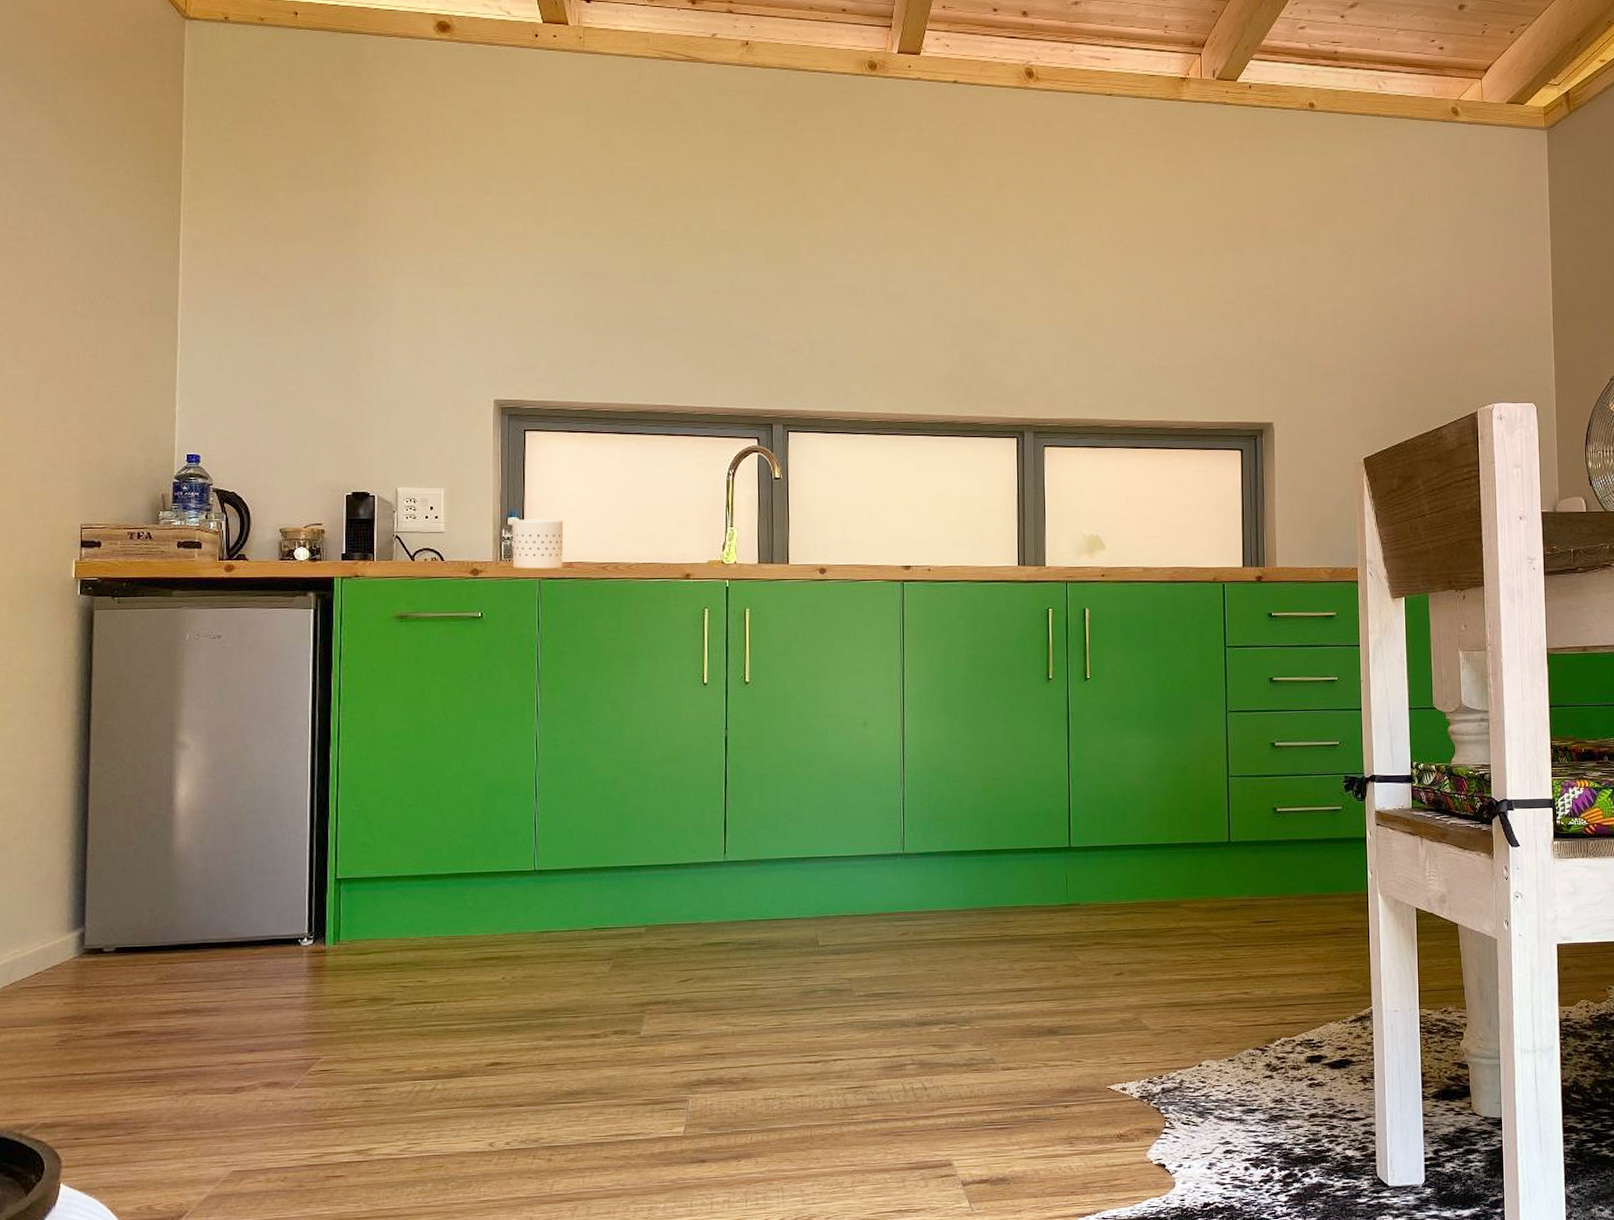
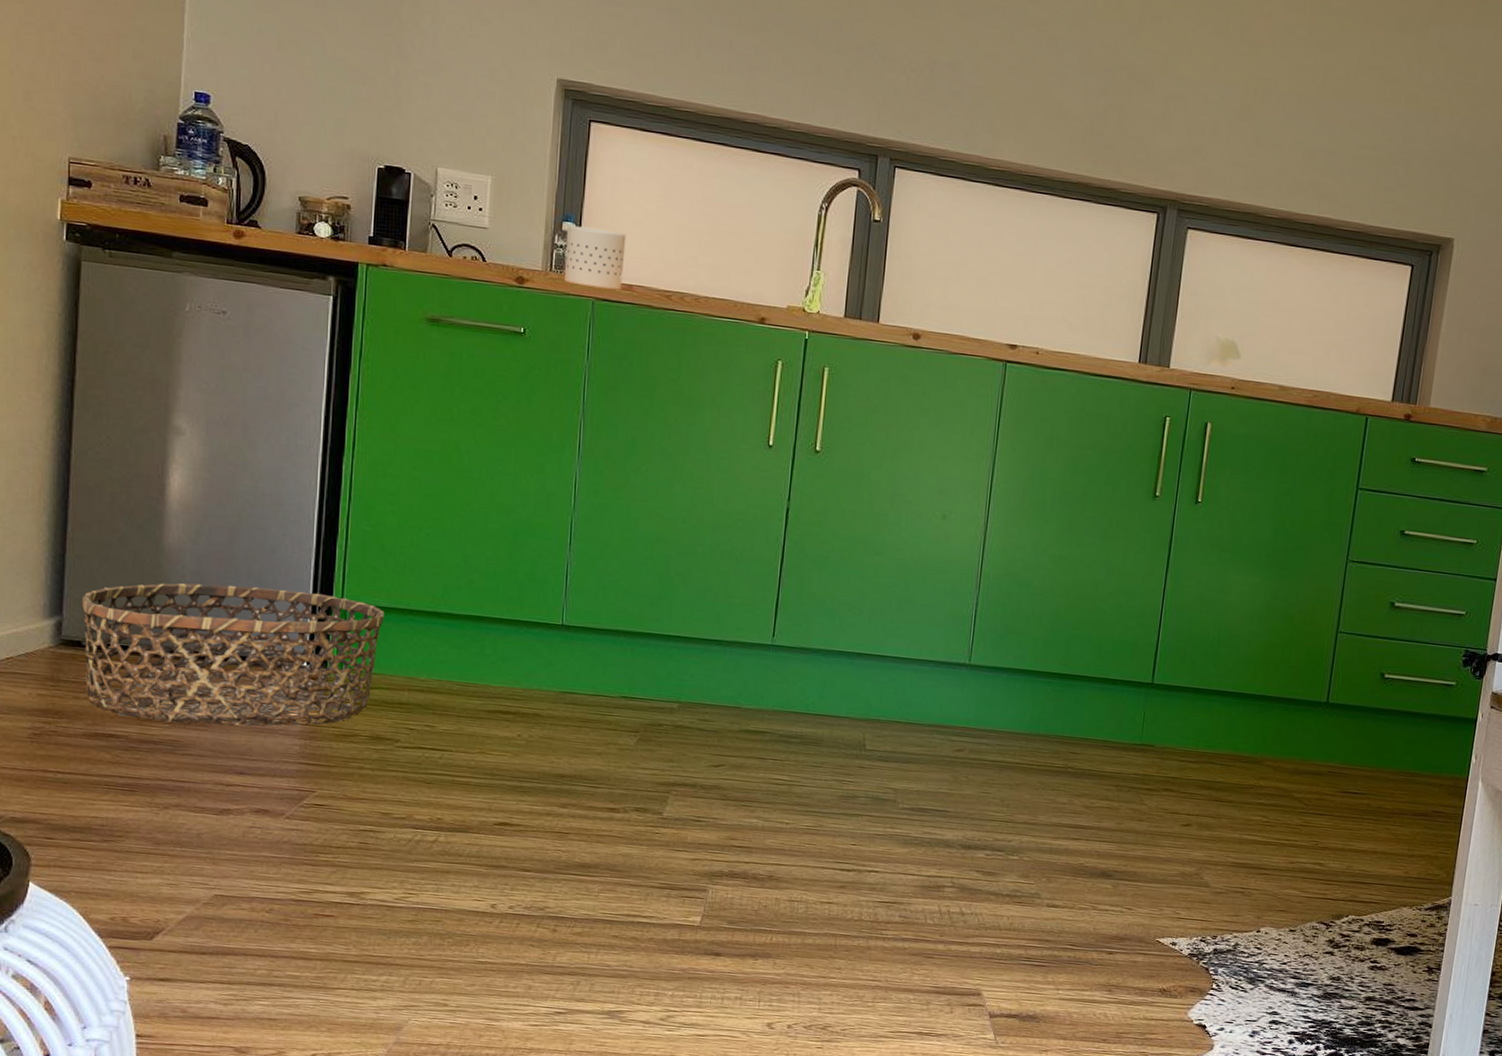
basket: none [103,873,375,1013] -> present [82,582,385,726]

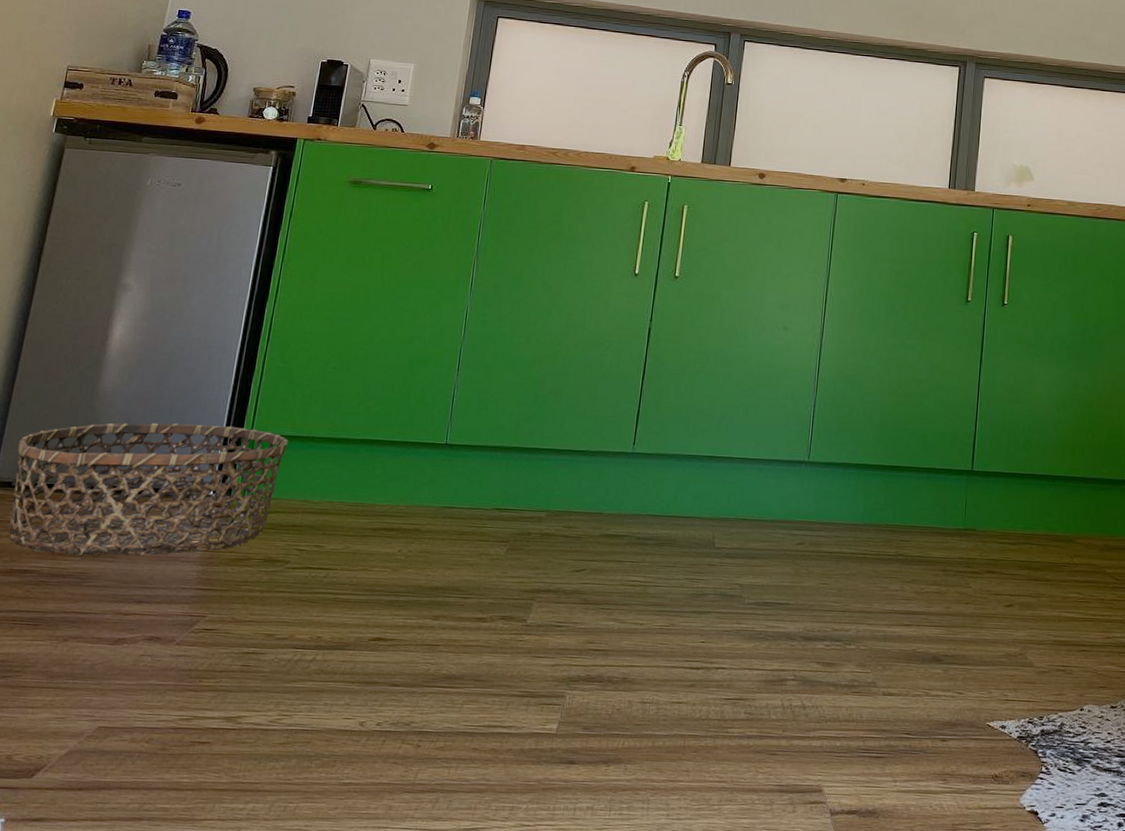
mug: present [563,225,627,291] -> none [468,99,522,151]

